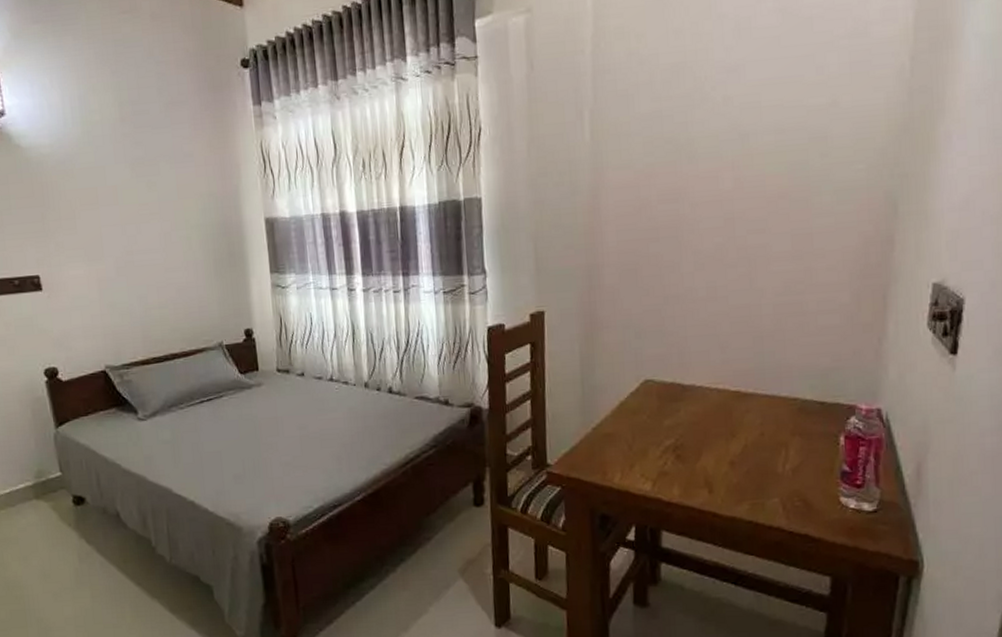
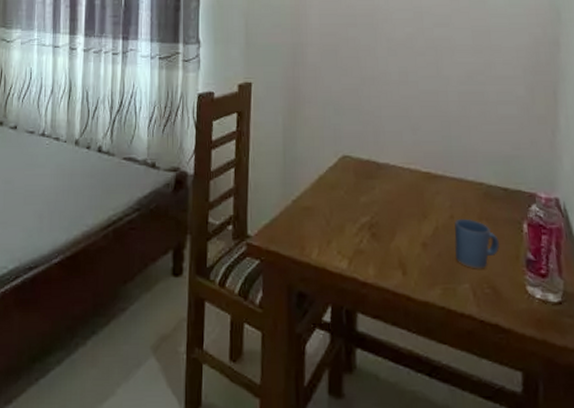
mug: none [764,434,813,484] -> present [454,218,499,269]

